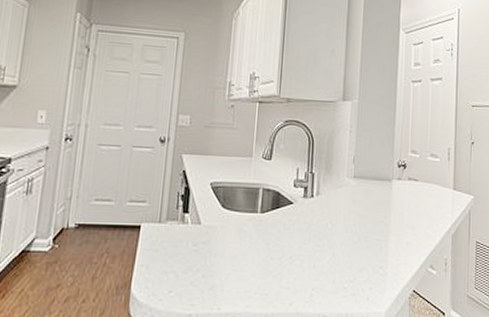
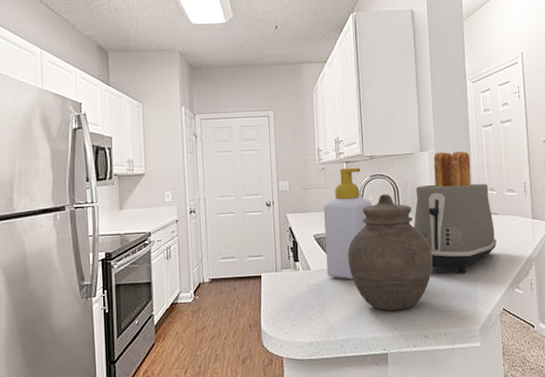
soap bottle: none [220,108,283,241] -> present [324,167,372,280]
jar: none [246,143,343,283] -> present [347,194,433,311]
toaster: none [325,103,415,246] -> present [413,151,497,274]

